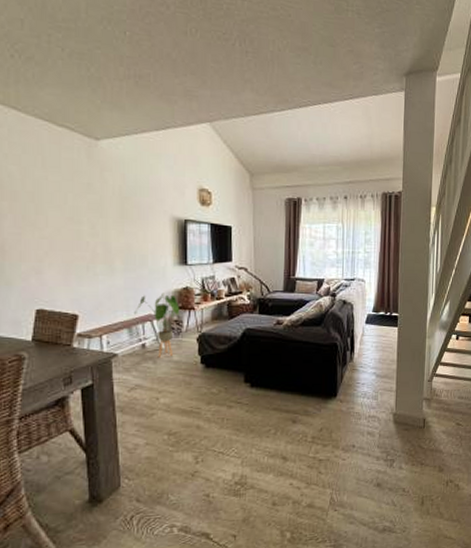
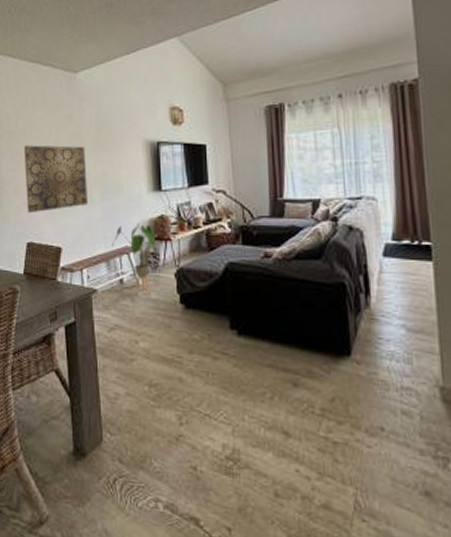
wall art: none [31,209,110,280] -> present [23,145,89,214]

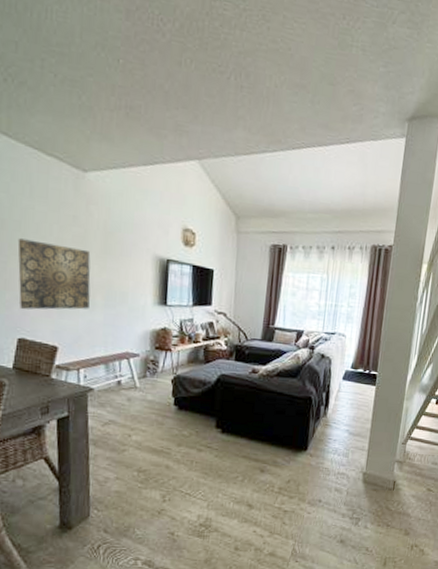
house plant: present [112,222,158,295] -> none [112,331,158,396]

